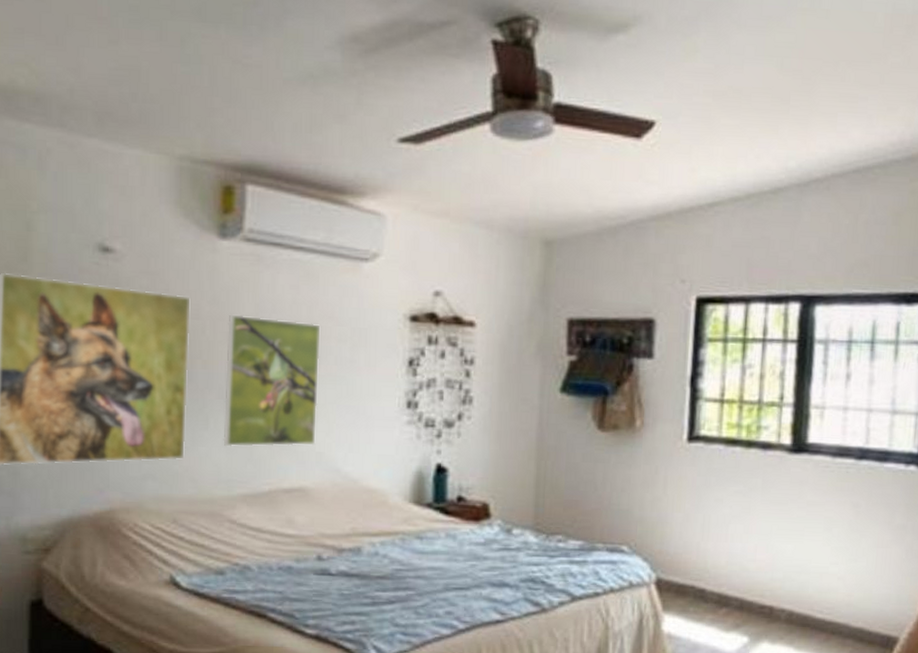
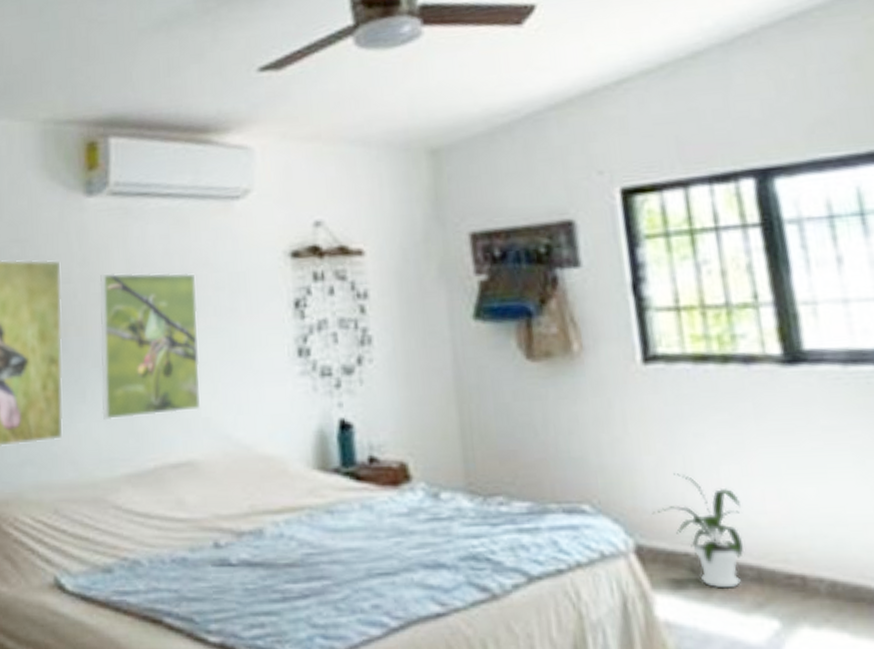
house plant: none [673,528,739,613] -> present [652,473,744,589]

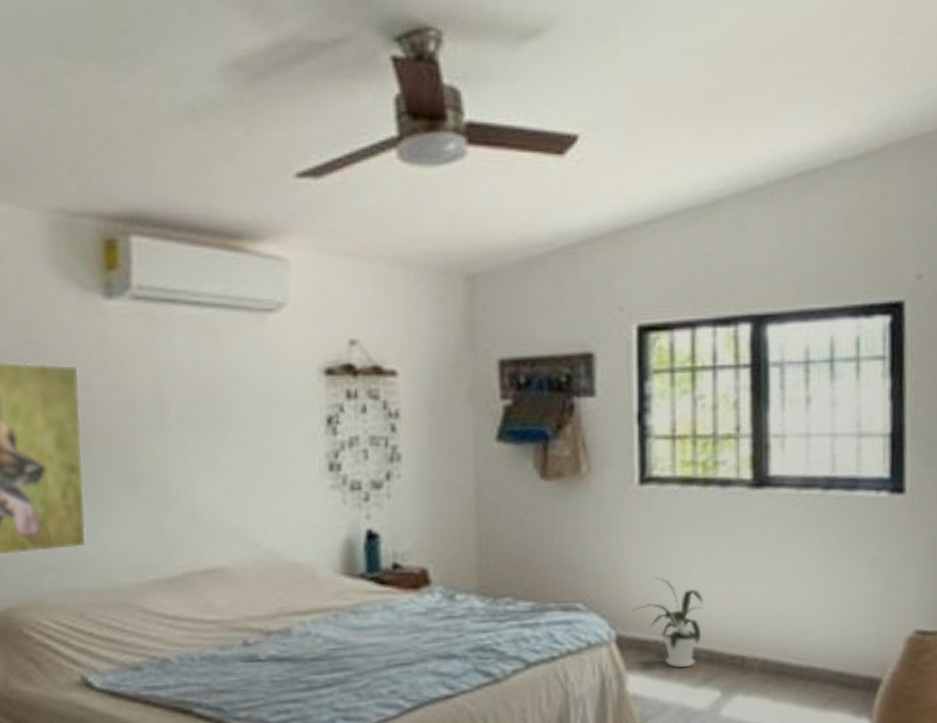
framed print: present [99,272,200,421] -> none [122,381,230,529]

